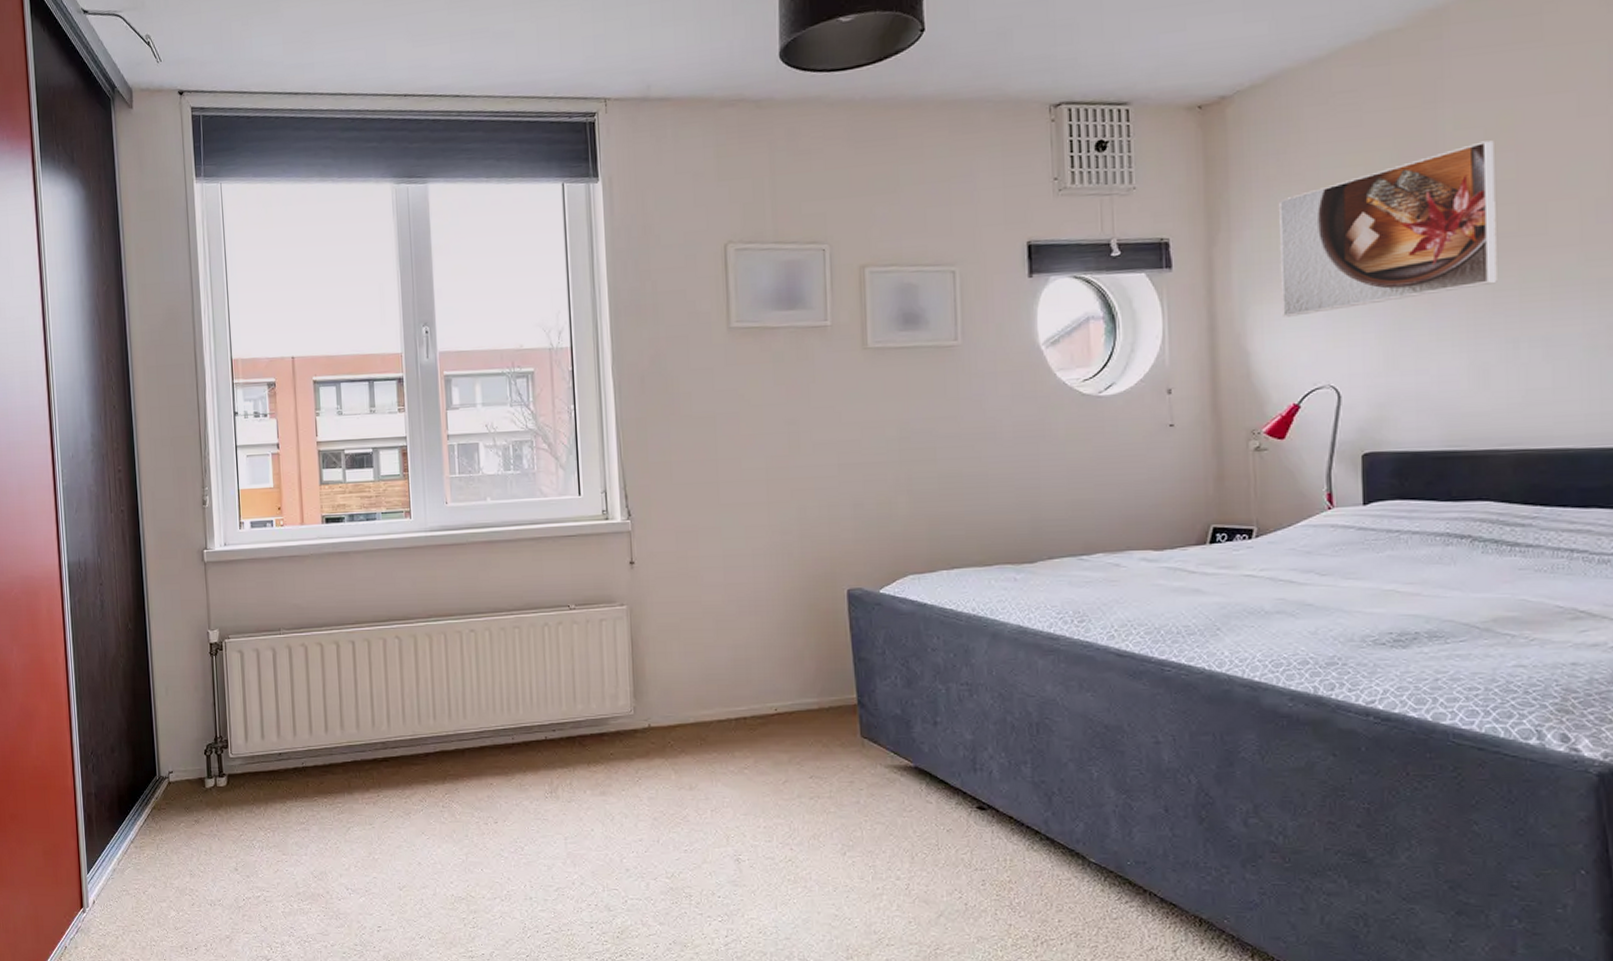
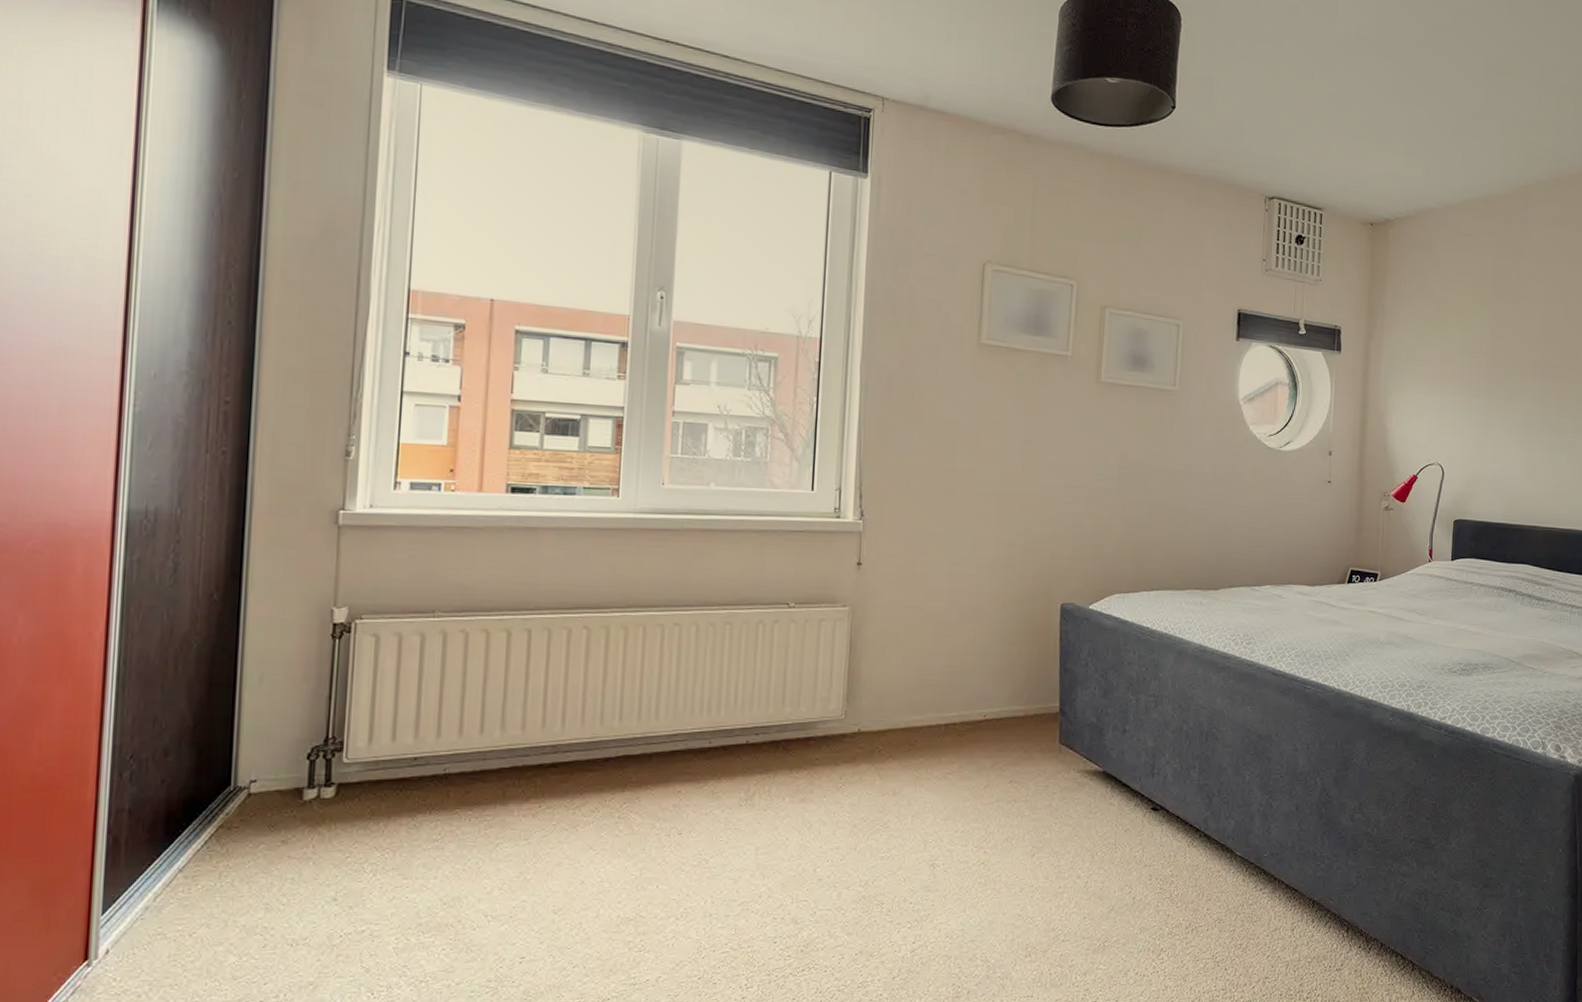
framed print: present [1279,140,1497,317] -> none [1411,292,1552,405]

